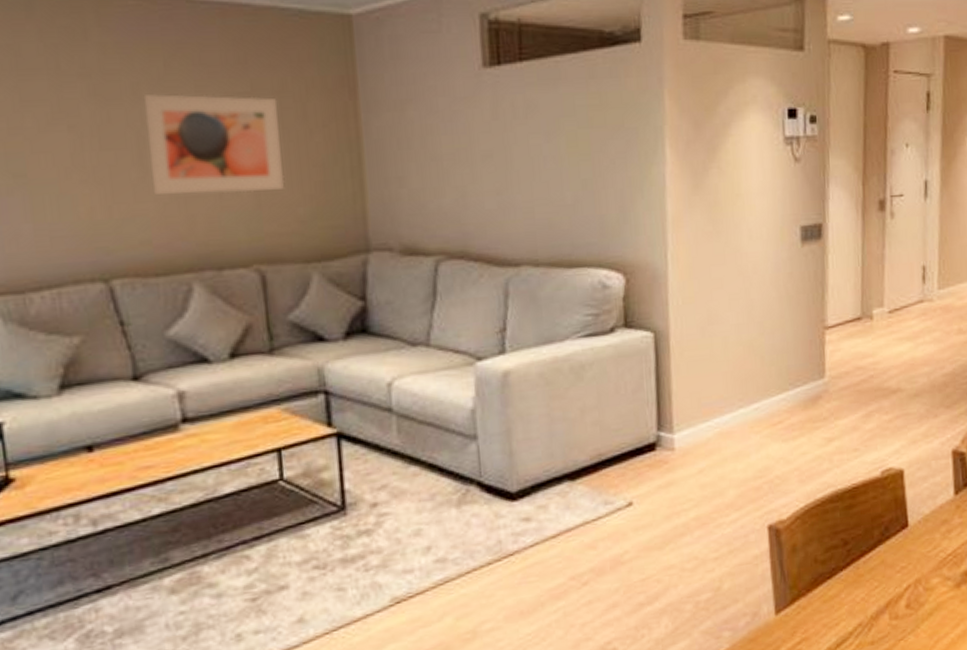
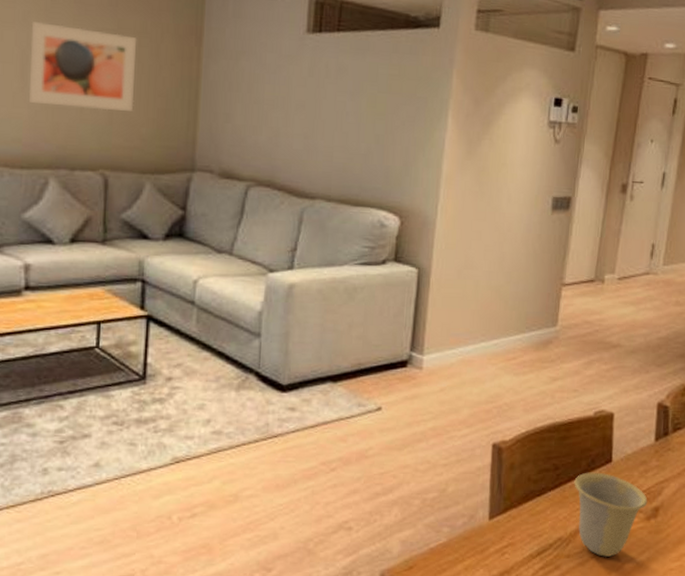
cup: none [868,540,955,638] -> present [574,472,648,557]

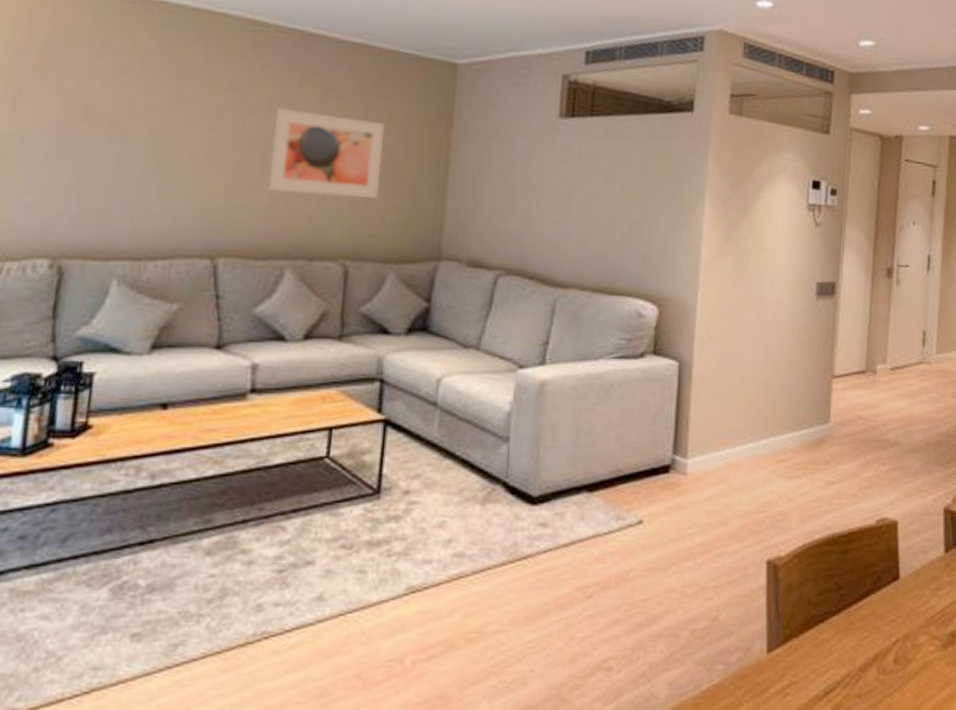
cup: present [574,472,648,557] -> none [860,591,943,695]

